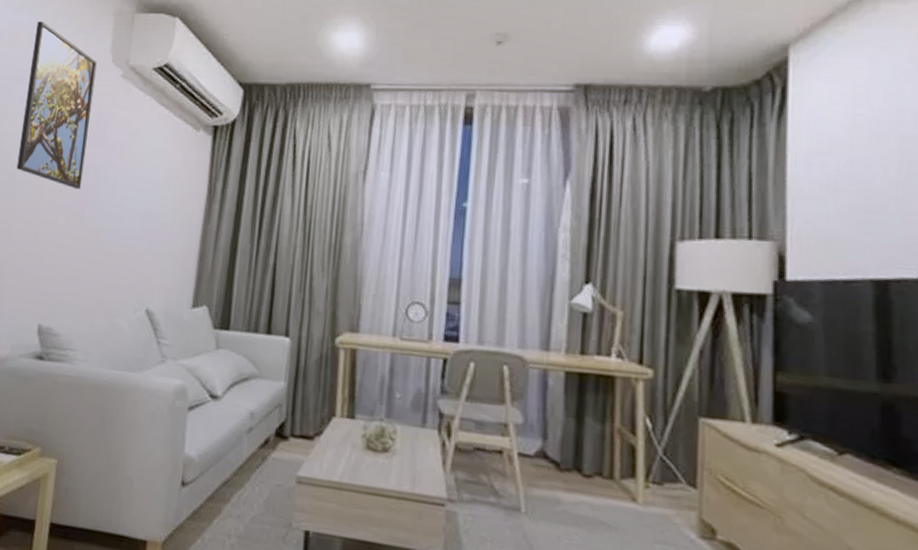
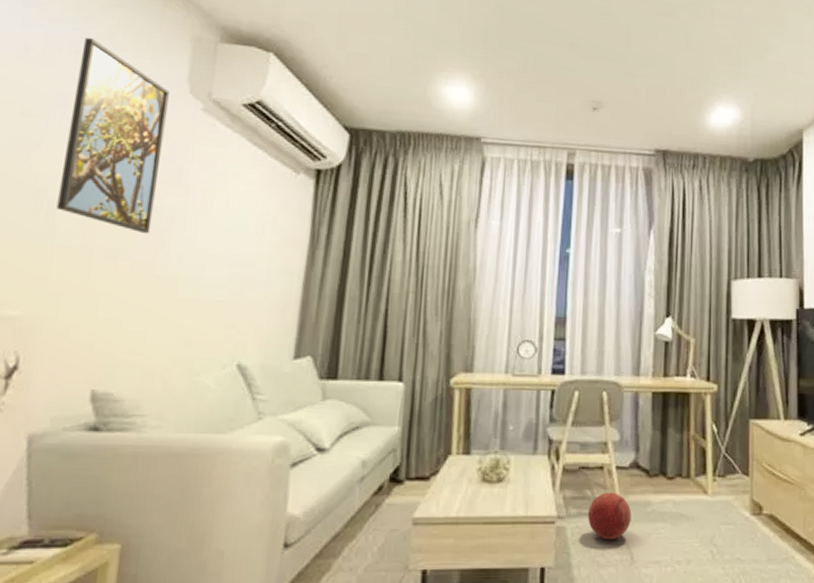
ball: none [483,480,537,537] -> present [588,492,632,540]

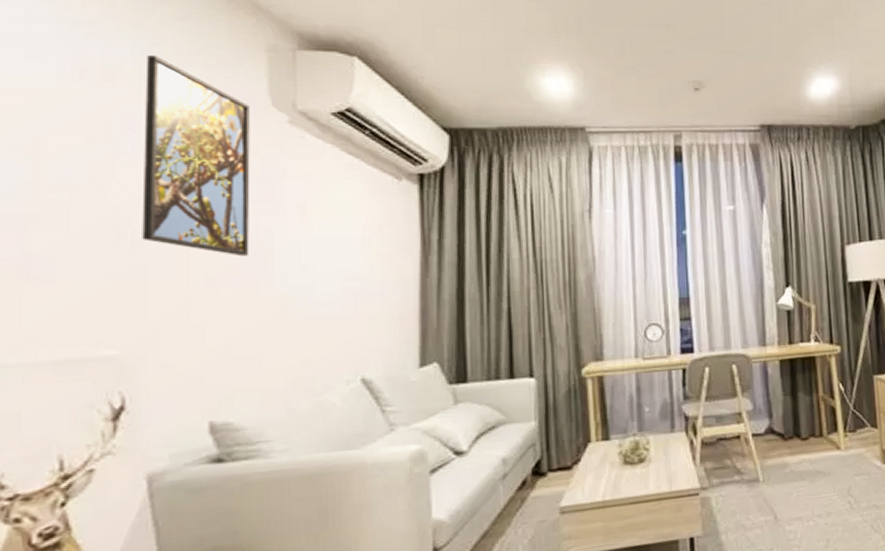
ball: present [588,492,632,540] -> none [730,458,772,504]

